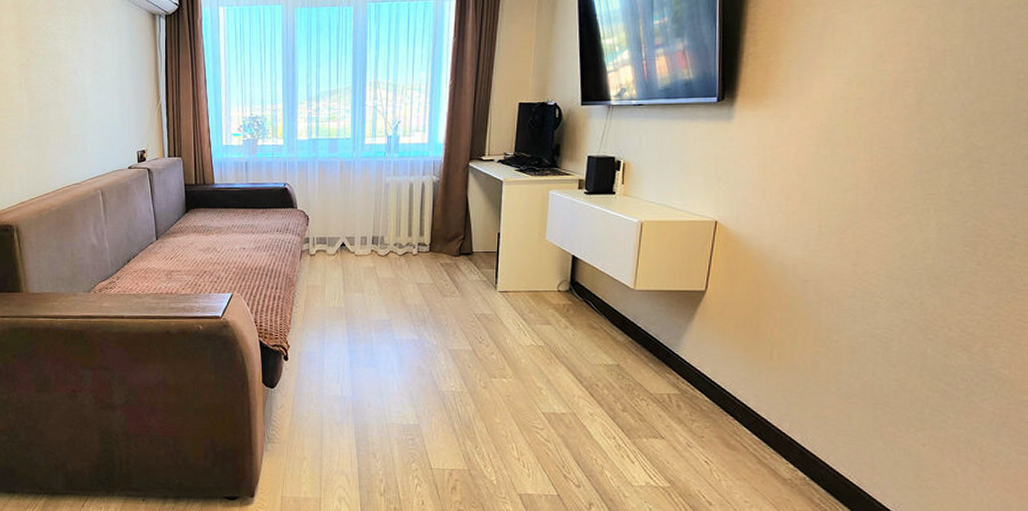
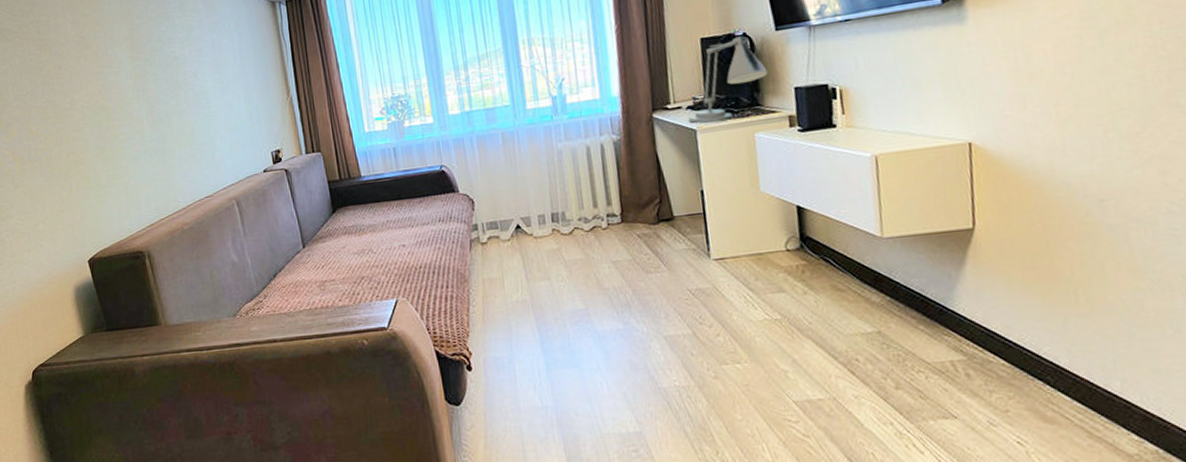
desk lamp: none [497,106,569,177] -> present [688,36,768,124]

